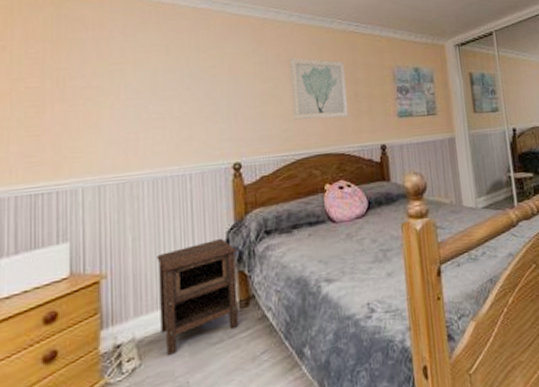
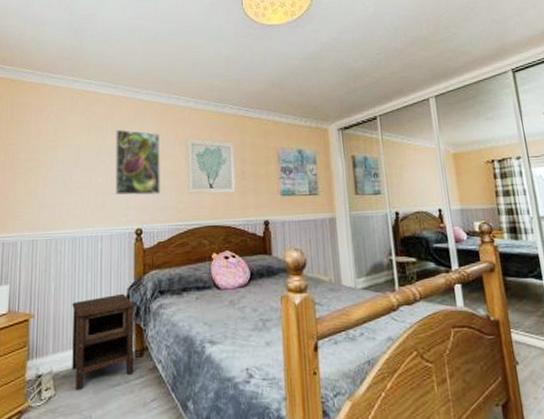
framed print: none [200,48,263,126] -> present [114,129,162,196]

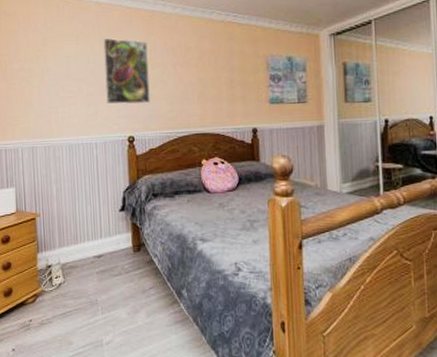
nightstand: present [72,293,135,391] -> none [73,196,133,279]
wall art: present [186,138,236,194] -> none [174,46,224,103]

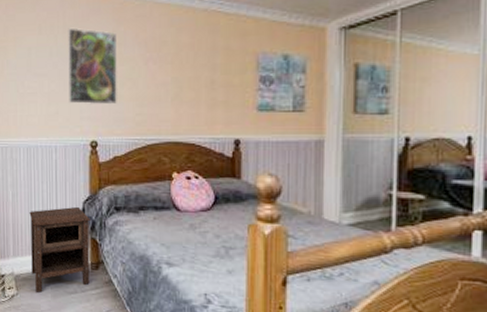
nightstand: none [73,196,133,279] -> present [29,206,90,294]

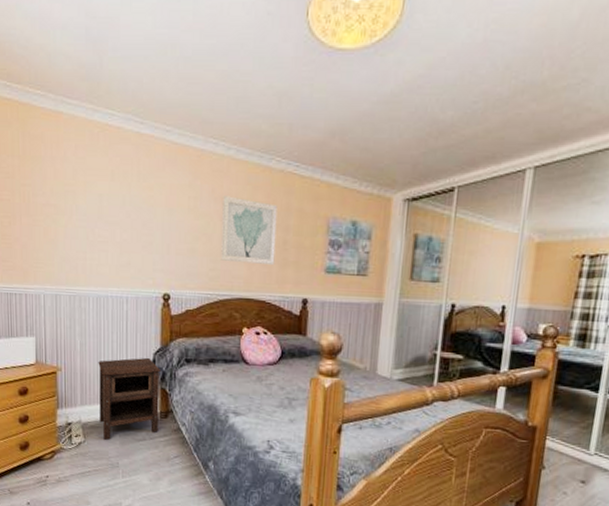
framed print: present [67,28,118,105] -> none [141,176,193,259]
wall art: none [147,39,203,107] -> present [221,196,278,266]

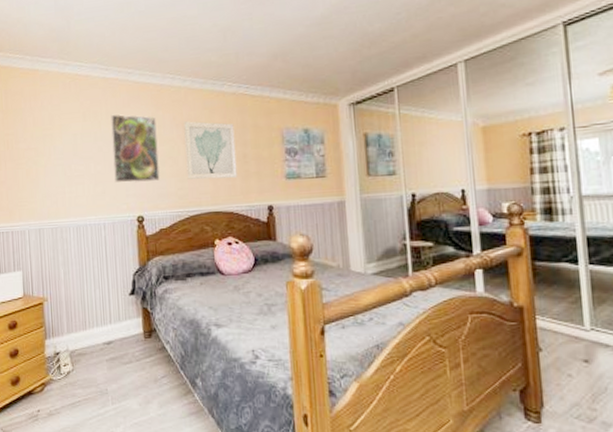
nightstand: present [98,357,161,441] -> none [81,279,144,368]
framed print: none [141,176,193,259] -> present [109,114,161,183]

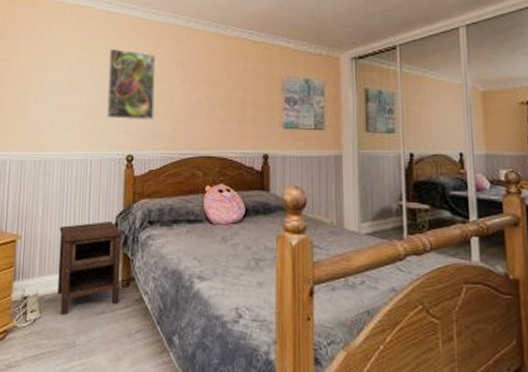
nightstand: none [81,279,144,368] -> present [57,221,123,316]
wall art: present [184,121,238,180] -> none [183,62,235,124]

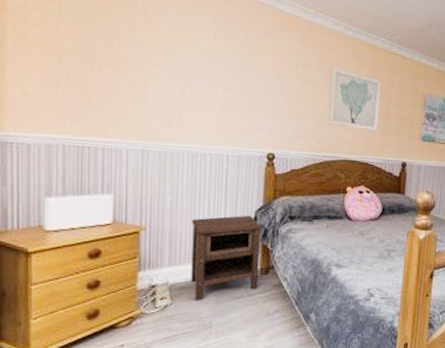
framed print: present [107,48,156,121] -> none [246,39,301,122]
wall art: none [183,62,235,124] -> present [327,66,382,132]

